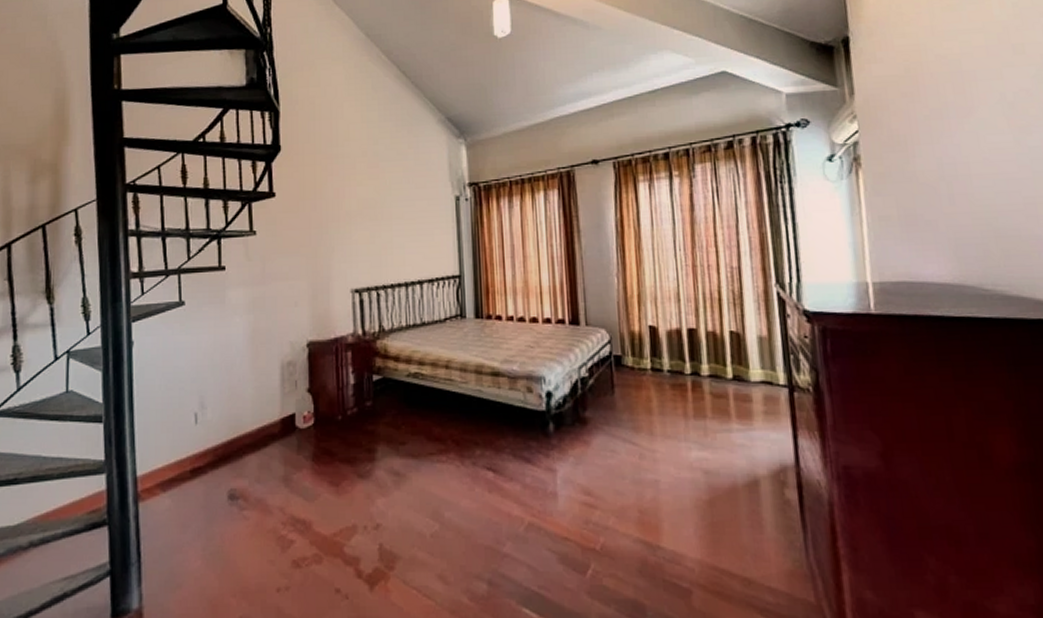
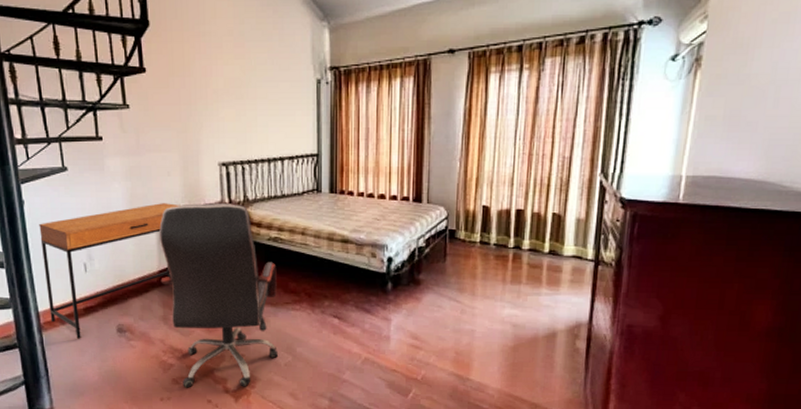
desk: none [147,337,308,510] -> present [39,203,181,339]
office chair: none [282,335,423,573] -> present [159,203,279,388]

